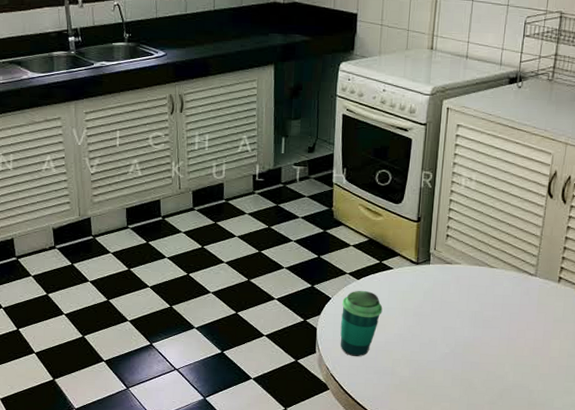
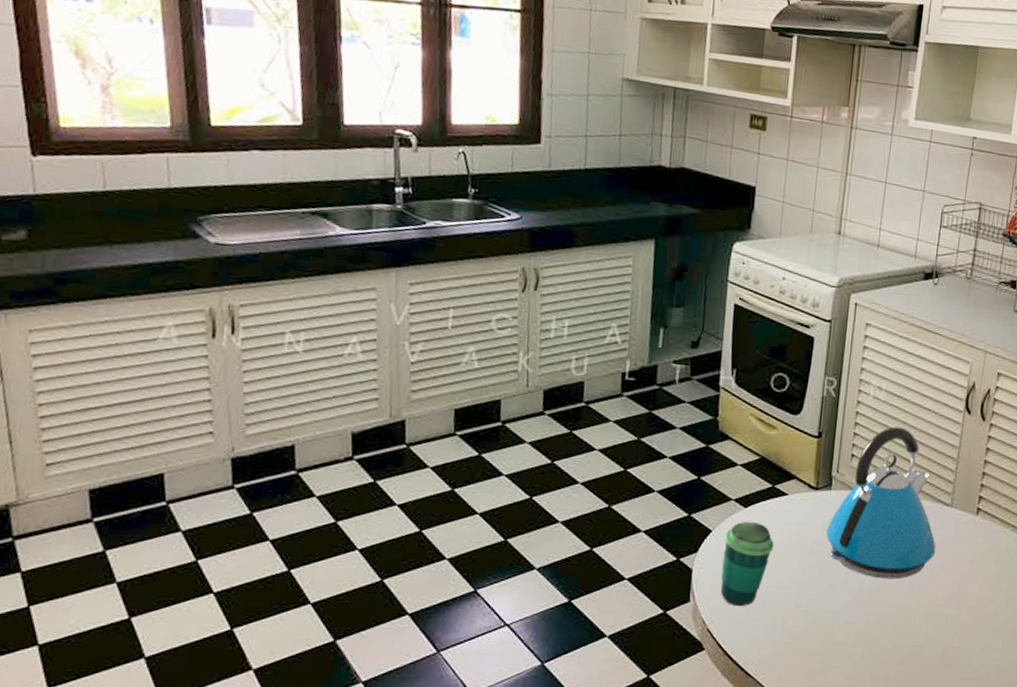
kettle: none [426,211,522,336] -> present [826,426,936,579]

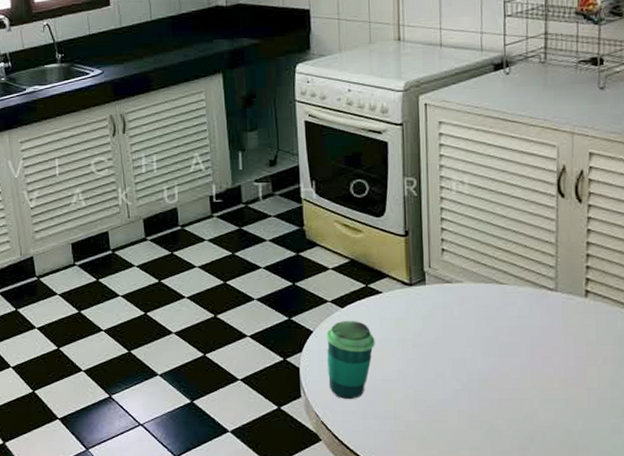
kettle: present [826,426,936,579] -> none [426,218,545,367]

